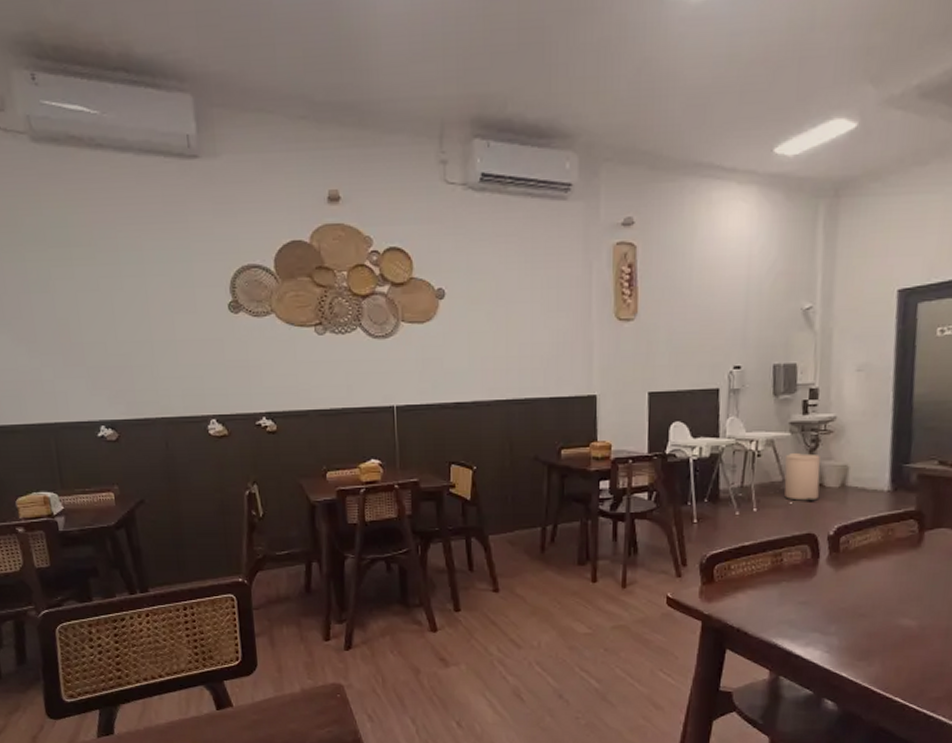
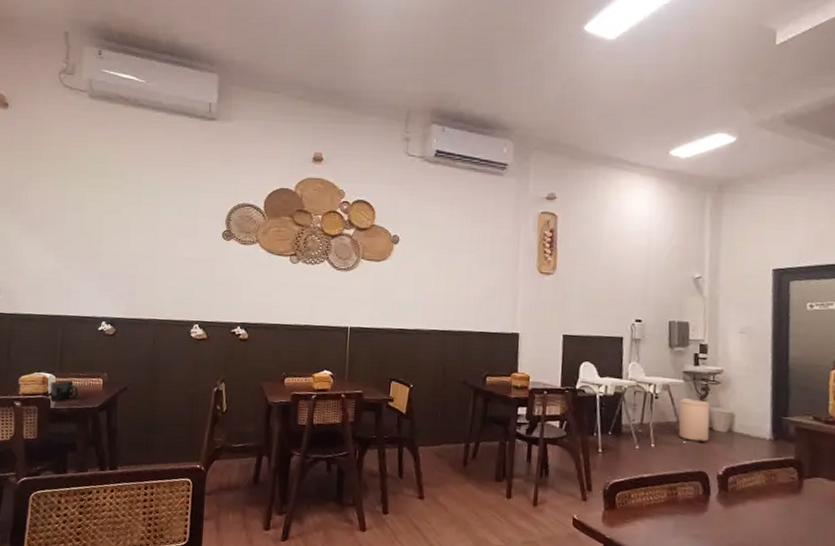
mug: none [53,497,89,525] -> present [50,380,79,403]

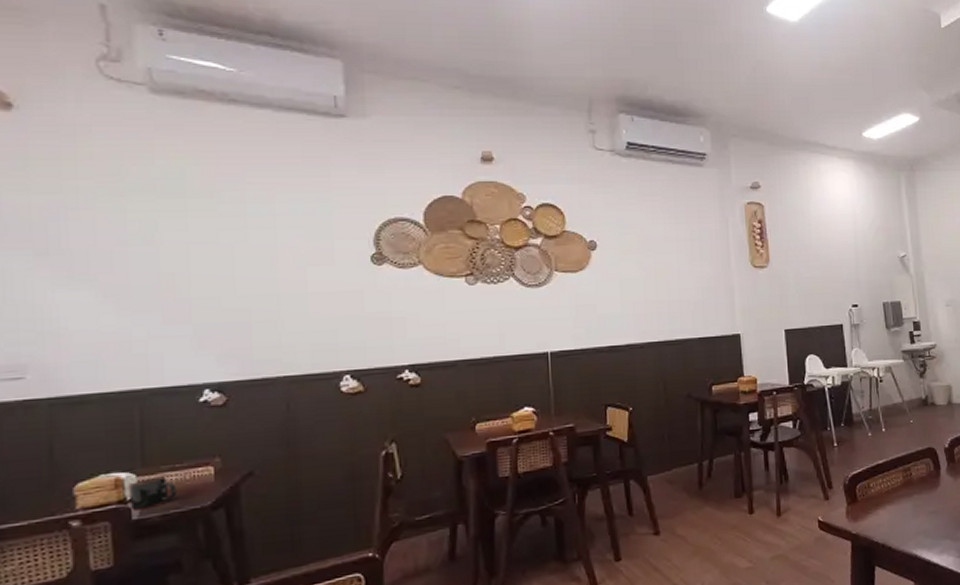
pedal bin: present [678,398,710,442] -> none [902,377,932,419]

